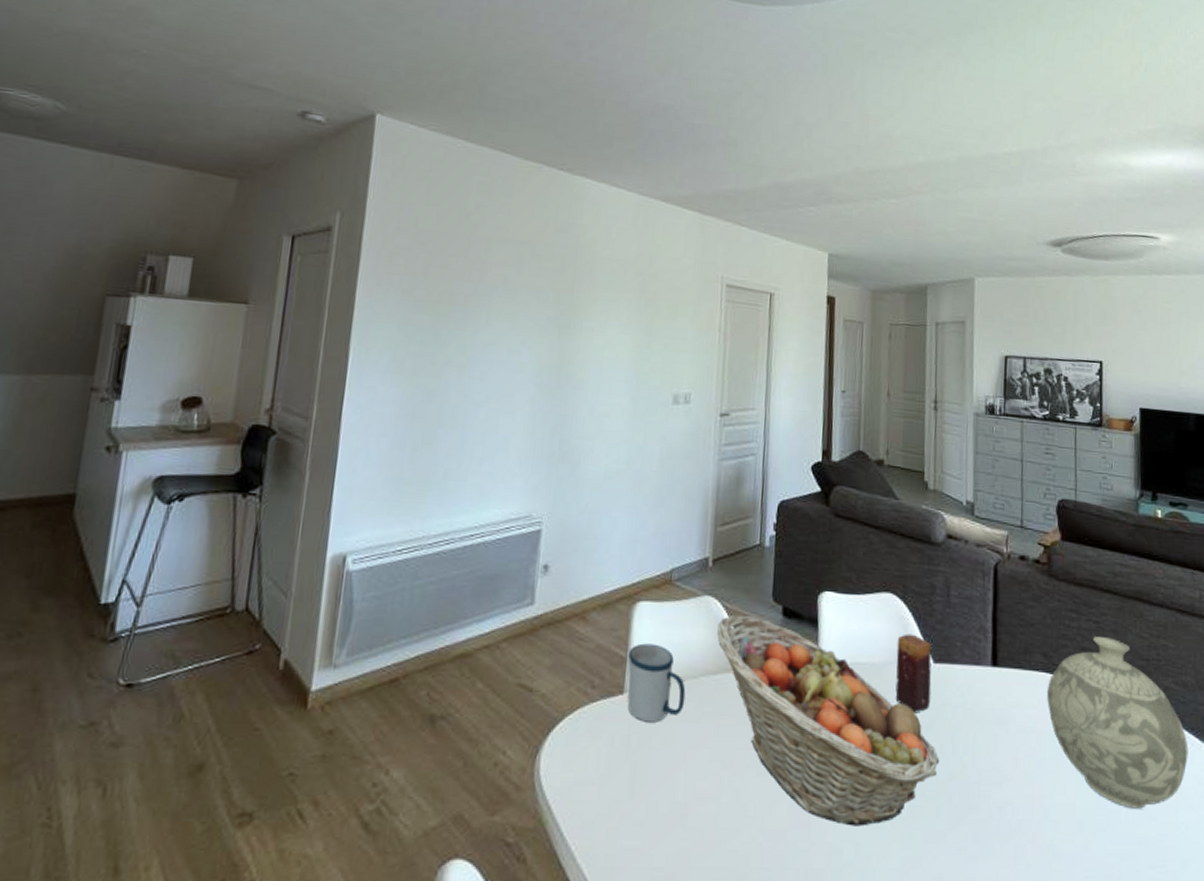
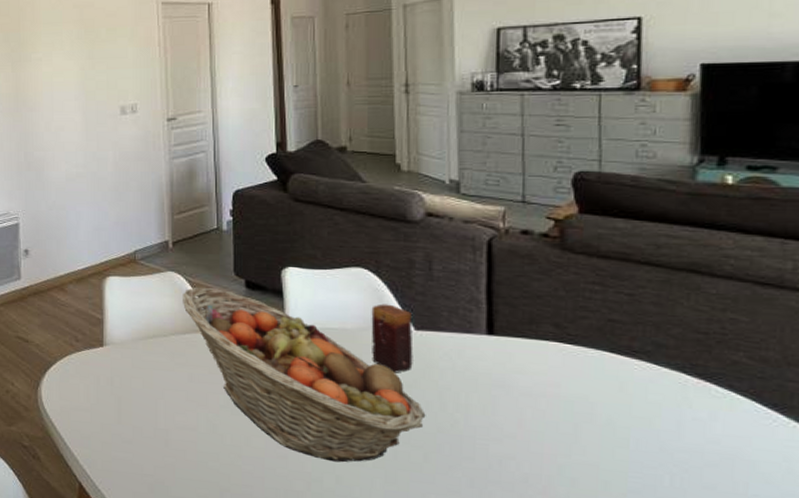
mug: present [627,643,686,722] -> none [104,308,158,369]
decorative vase: present [1047,637,1188,809] -> none [560,309,768,477]

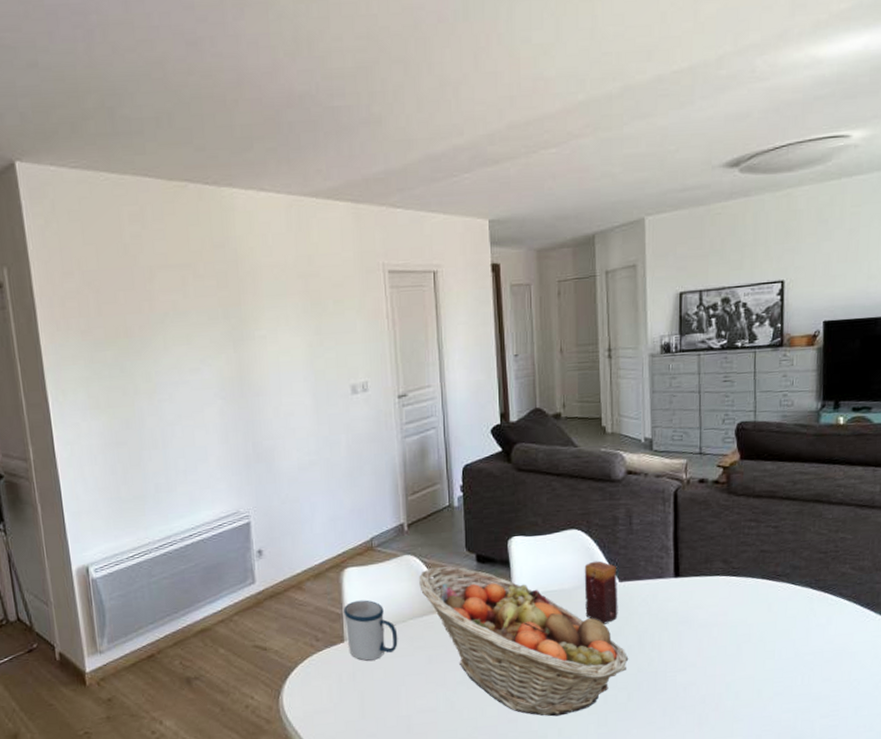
mug: none [104,308,158,369] -> present [344,600,398,661]

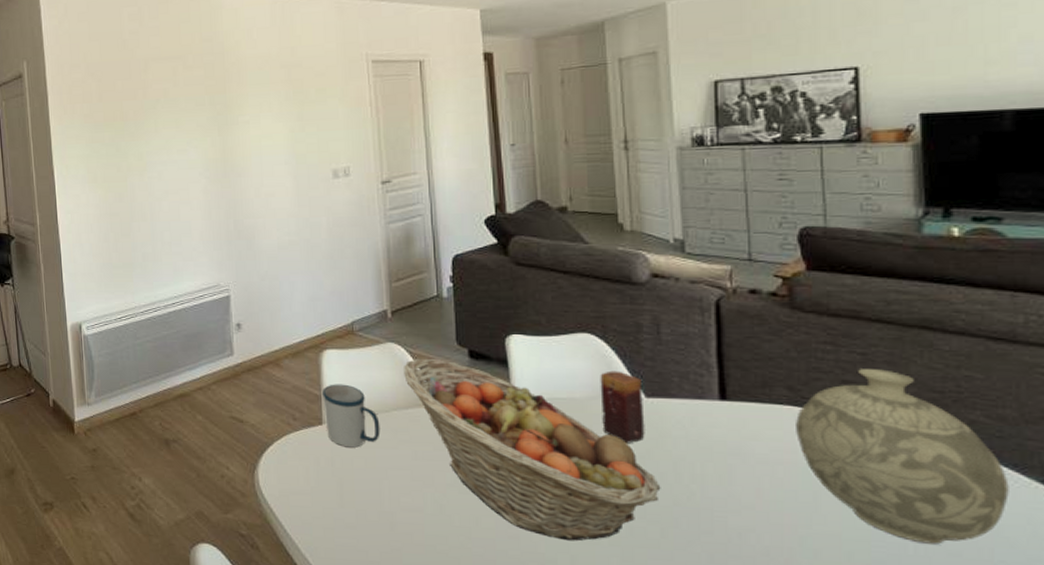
decorative vase: none [727,538,863,675] -> present [796,369,1009,544]

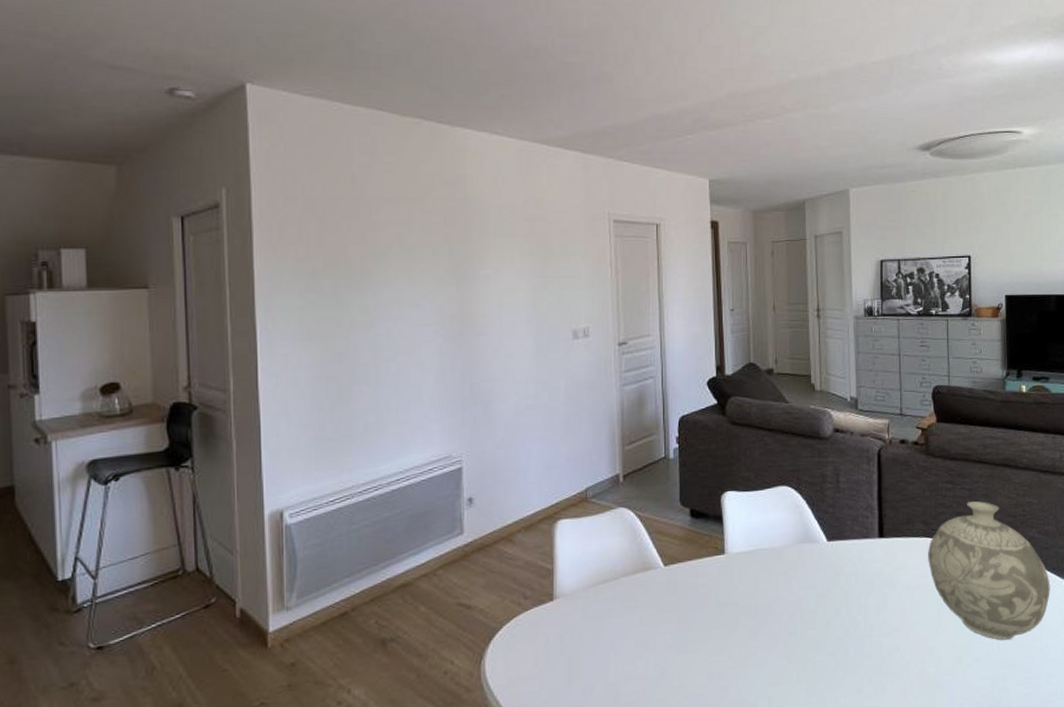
mug: present [322,384,381,448] -> none [555,554,609,622]
fruit basket: present [404,358,661,541] -> none [633,520,837,684]
candle: present [600,370,645,444] -> none [794,519,827,585]

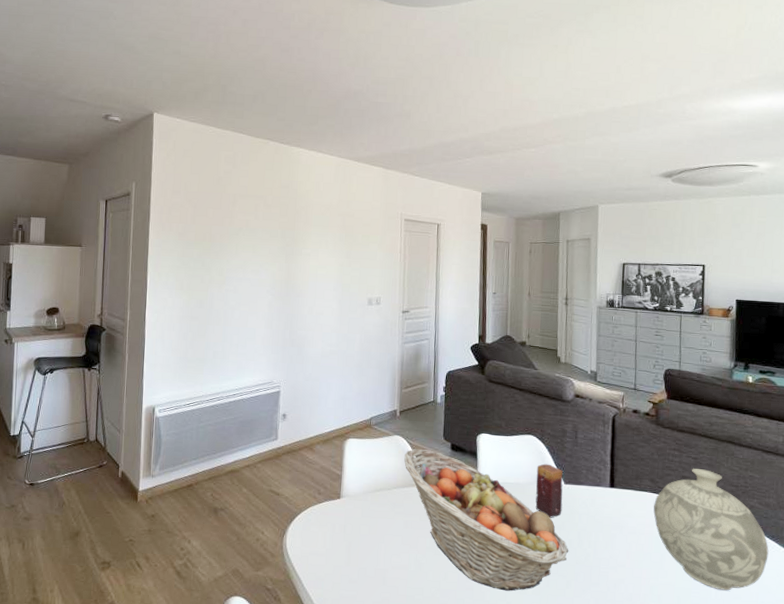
fruit basket: none [633,520,837,684] -> present [404,448,569,591]
candle: none [794,519,827,585] -> present [535,463,563,518]

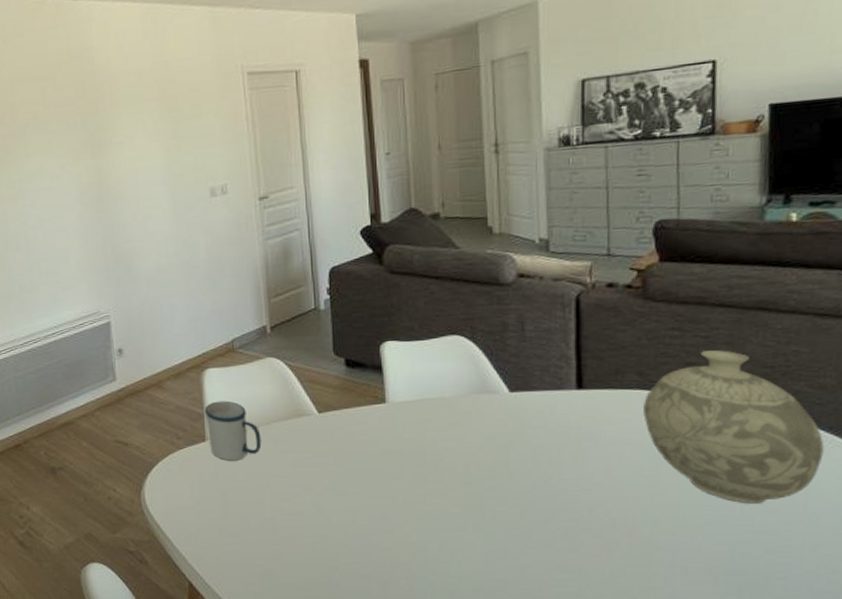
mug: none [342,466,383,518] -> present [205,401,262,461]
fruit basket: present [404,448,569,591] -> none [283,370,522,530]
candle: present [535,463,563,518] -> none [468,369,509,436]

